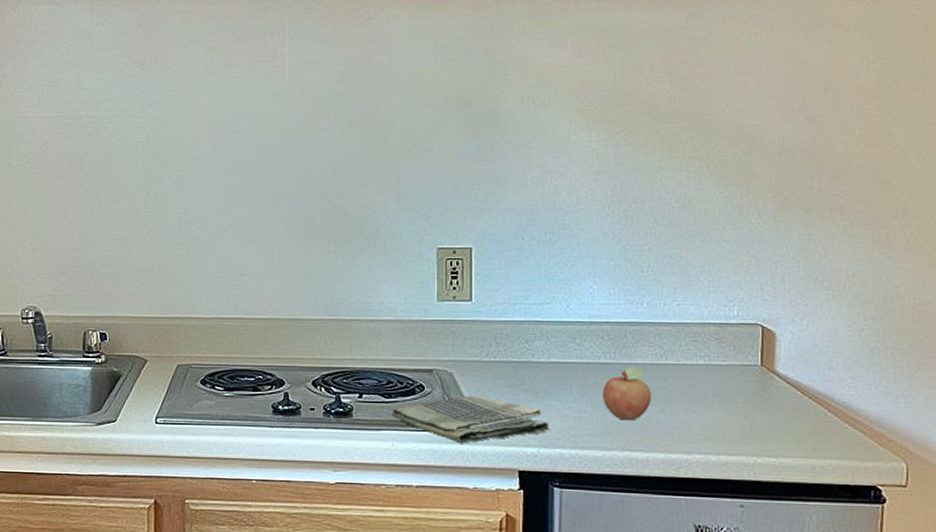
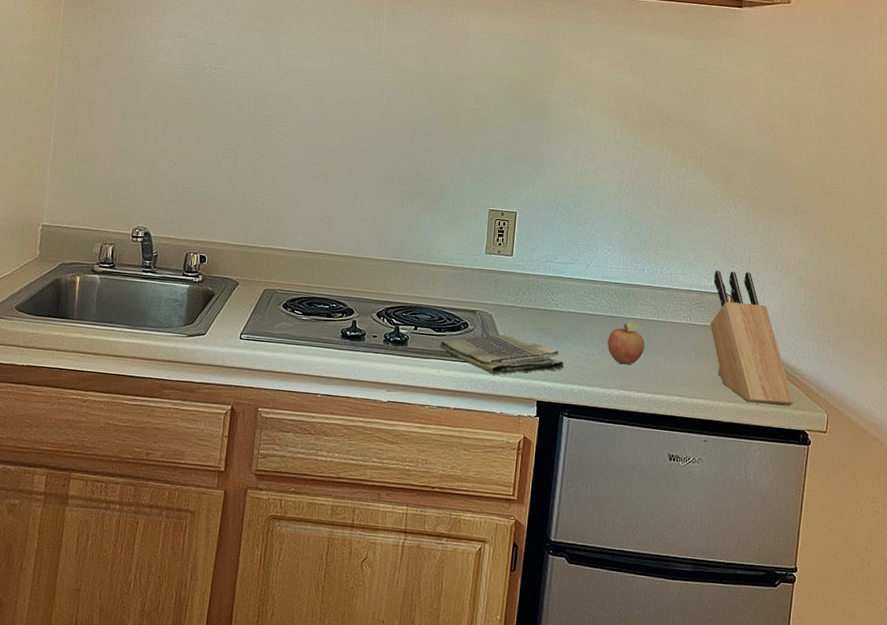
knife block: none [736,294,859,457] -> present [710,270,794,406]

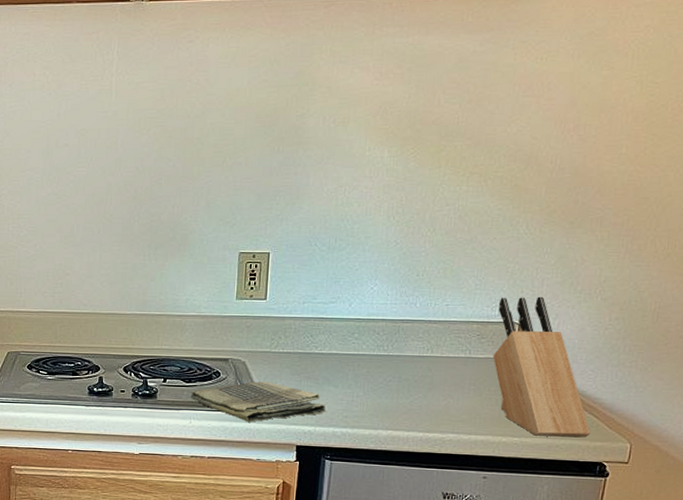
fruit: present [607,321,645,365] -> none [374,358,416,405]

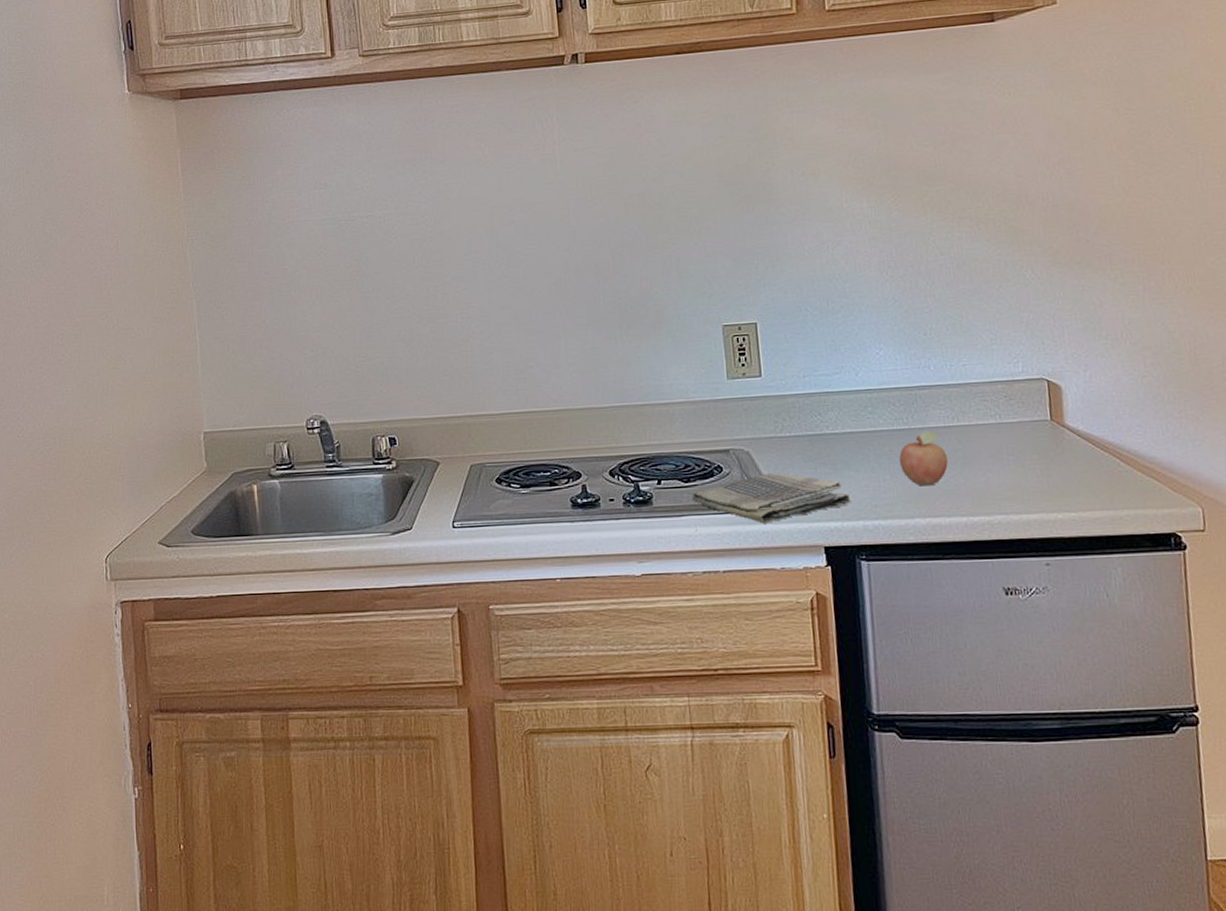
fruit: none [374,358,416,405] -> present [899,431,948,486]
knife block: present [492,296,591,437] -> none [1020,346,1155,508]

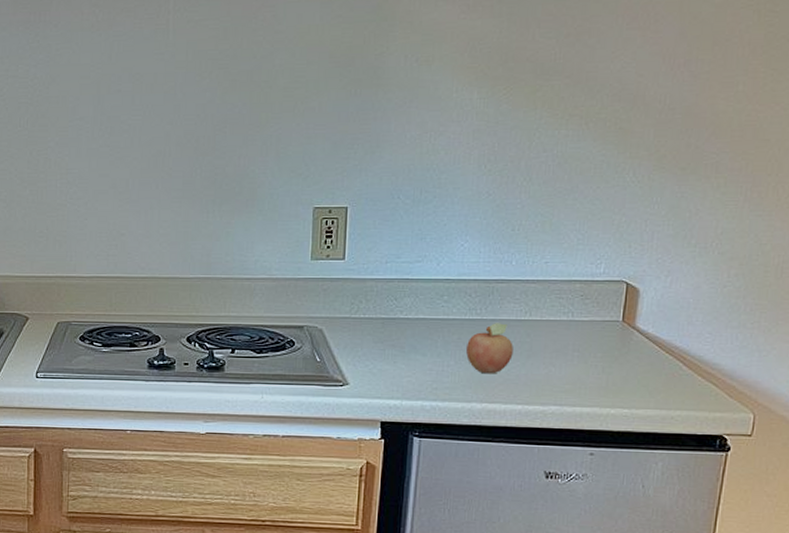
dish towel: present [691,472,852,524] -> none [261,351,414,396]

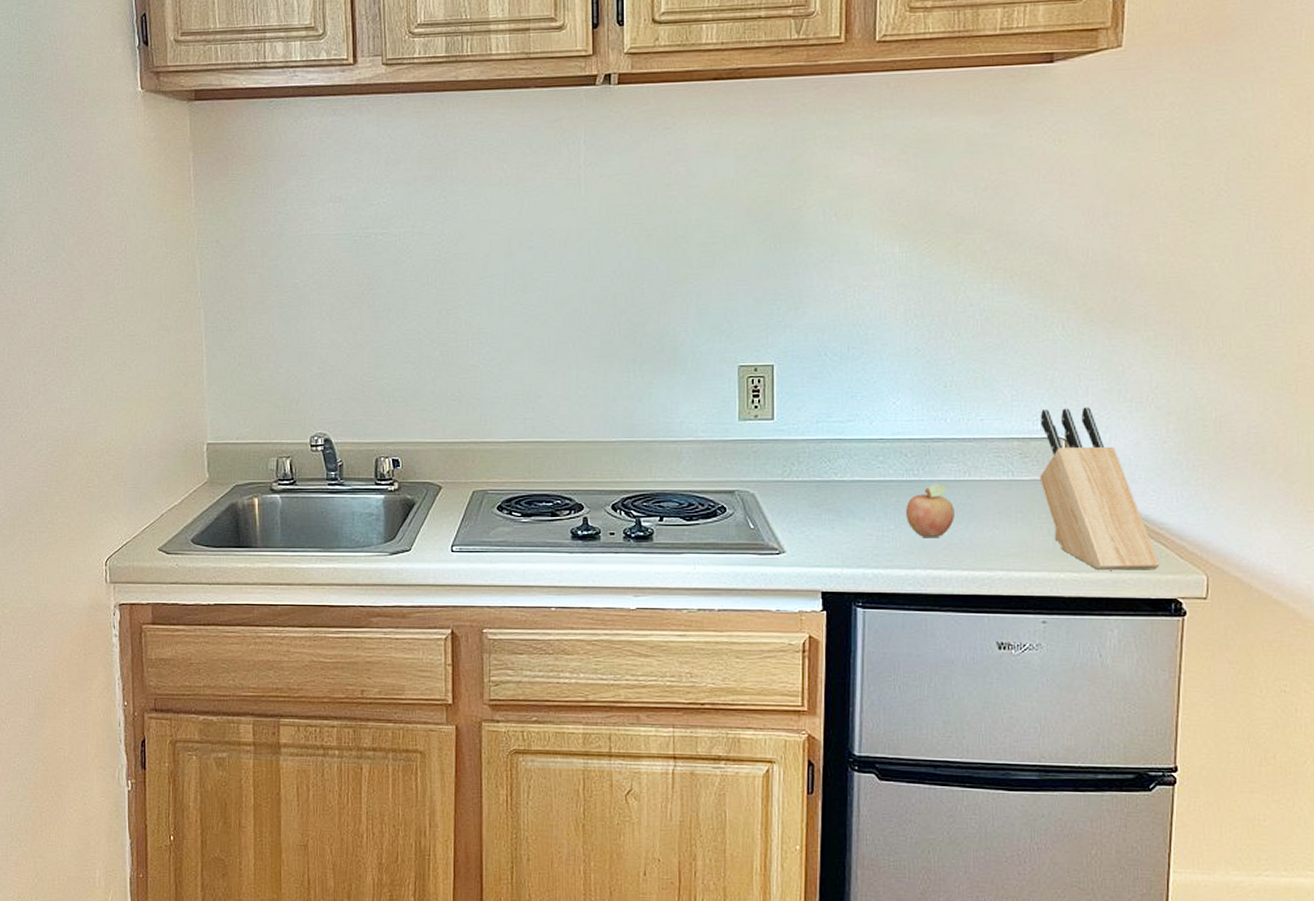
knife block: none [598,251,709,408] -> present [1039,407,1160,570]

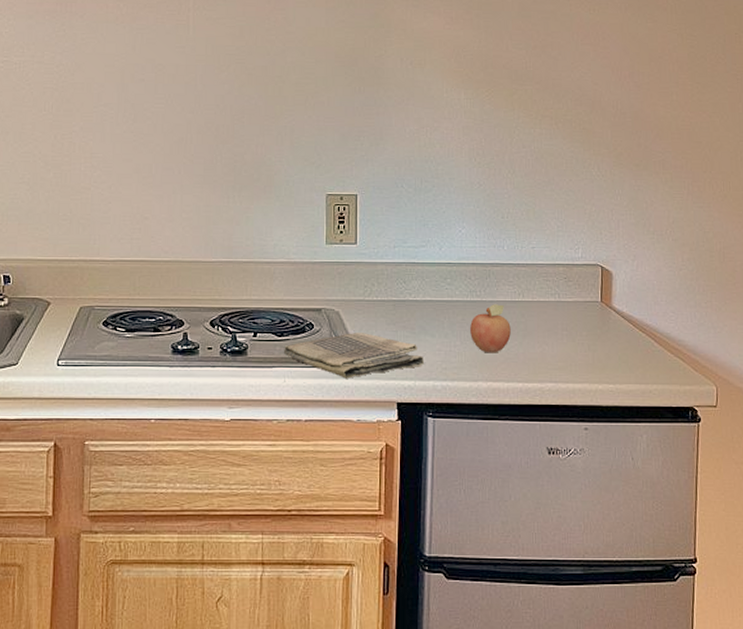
dish towel: none [692,516,853,566] -> present [283,333,425,379]
knife block: present [1039,407,1160,570] -> none [580,238,679,382]

